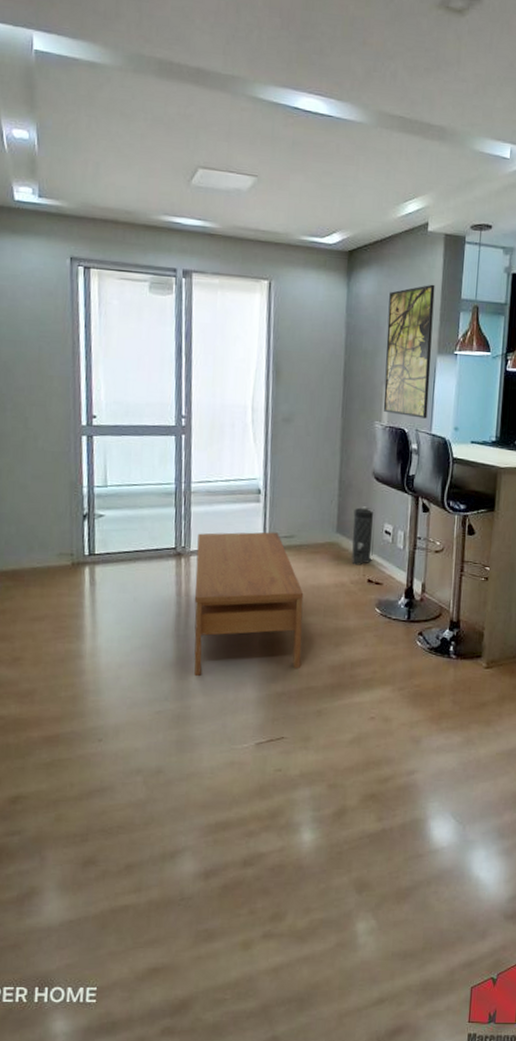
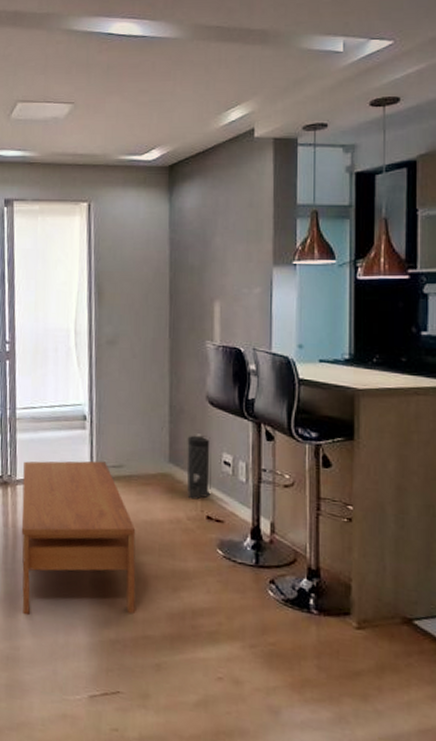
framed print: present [383,284,435,419] -> none [214,191,267,336]

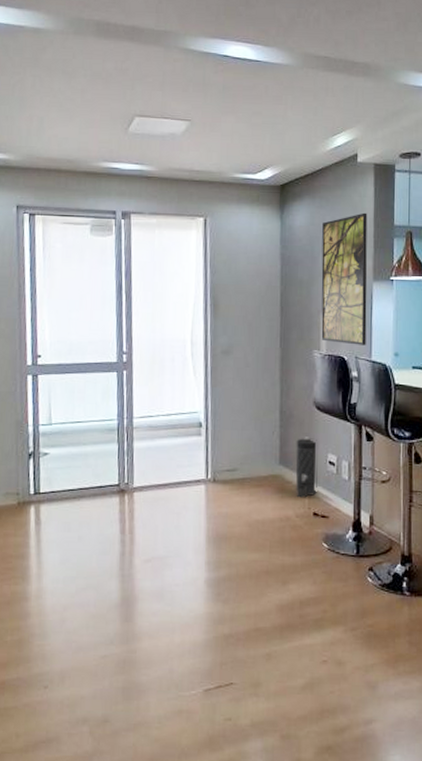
coffee table: present [21,460,136,615] -> none [138,465,249,619]
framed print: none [214,191,267,336] -> present [321,212,368,345]

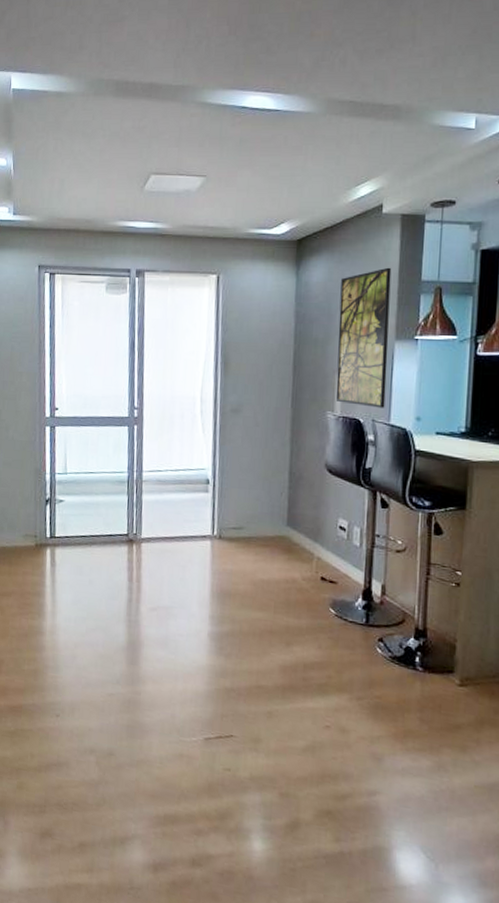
canister: present [295,437,318,498] -> none [303,499,328,562]

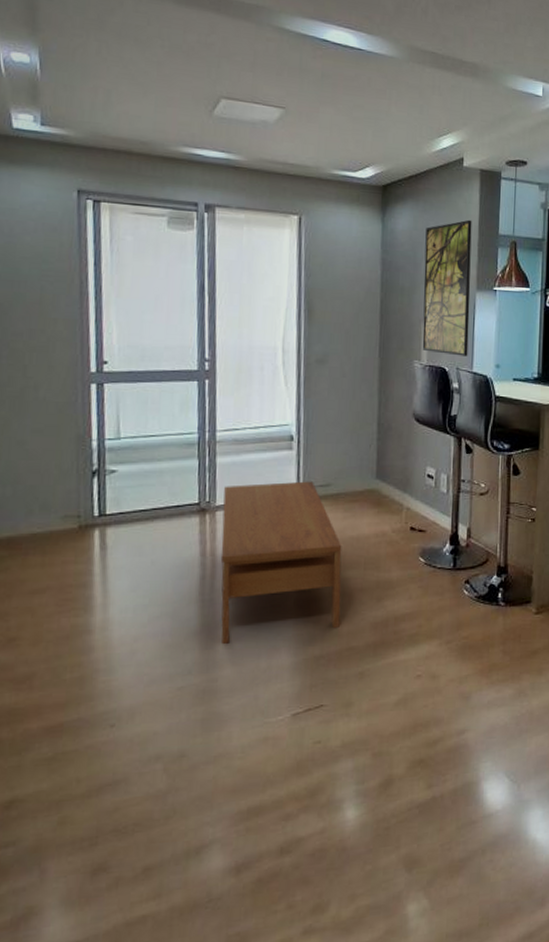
coffee table: none [144,521,253,666] -> present [221,481,342,645]

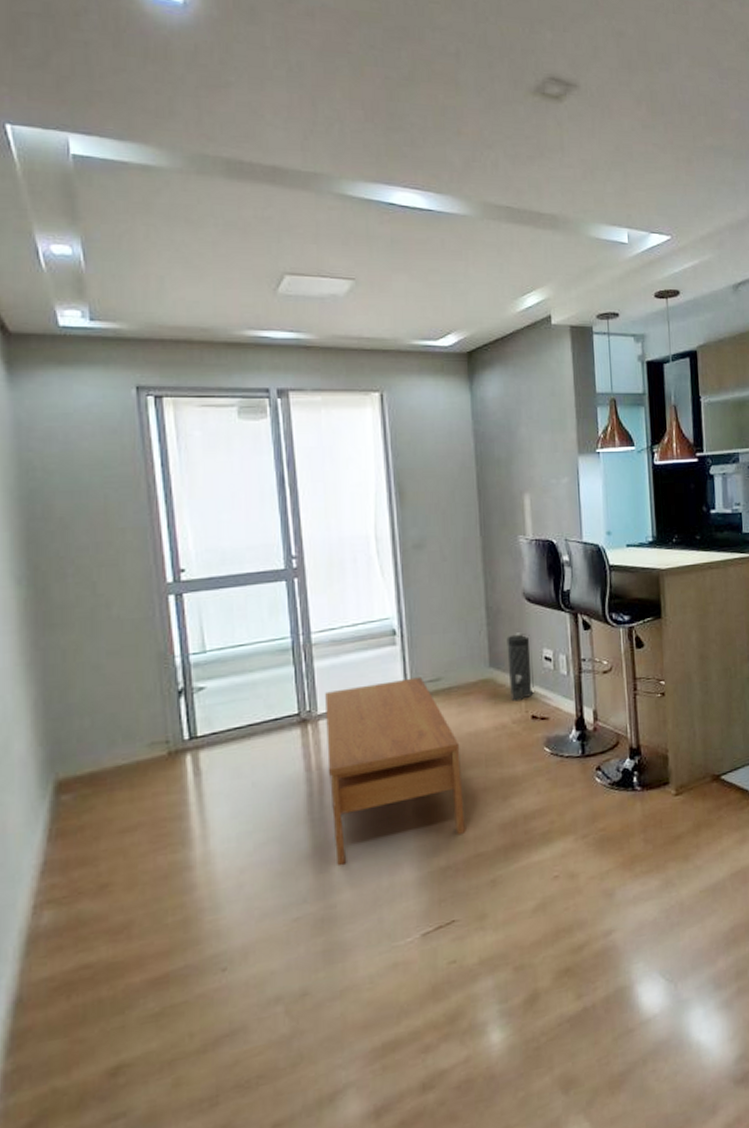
canister: none [393,450,416,513] -> present [506,632,534,702]
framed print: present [422,219,472,356] -> none [518,380,576,527]

